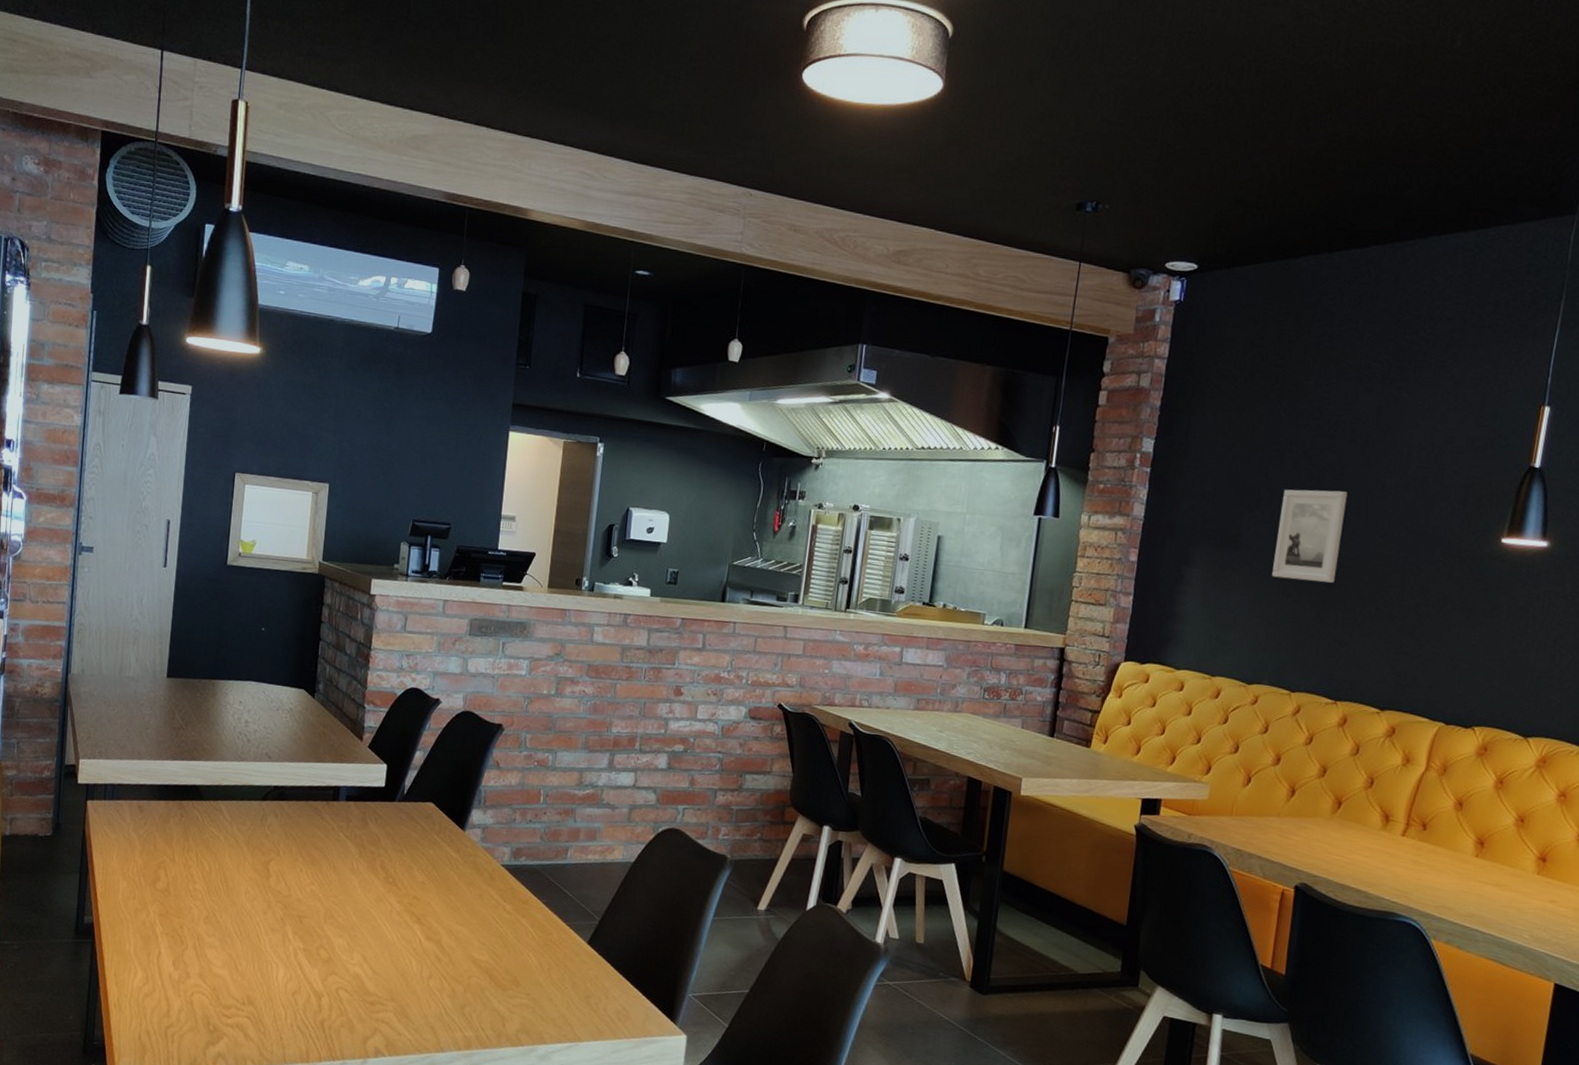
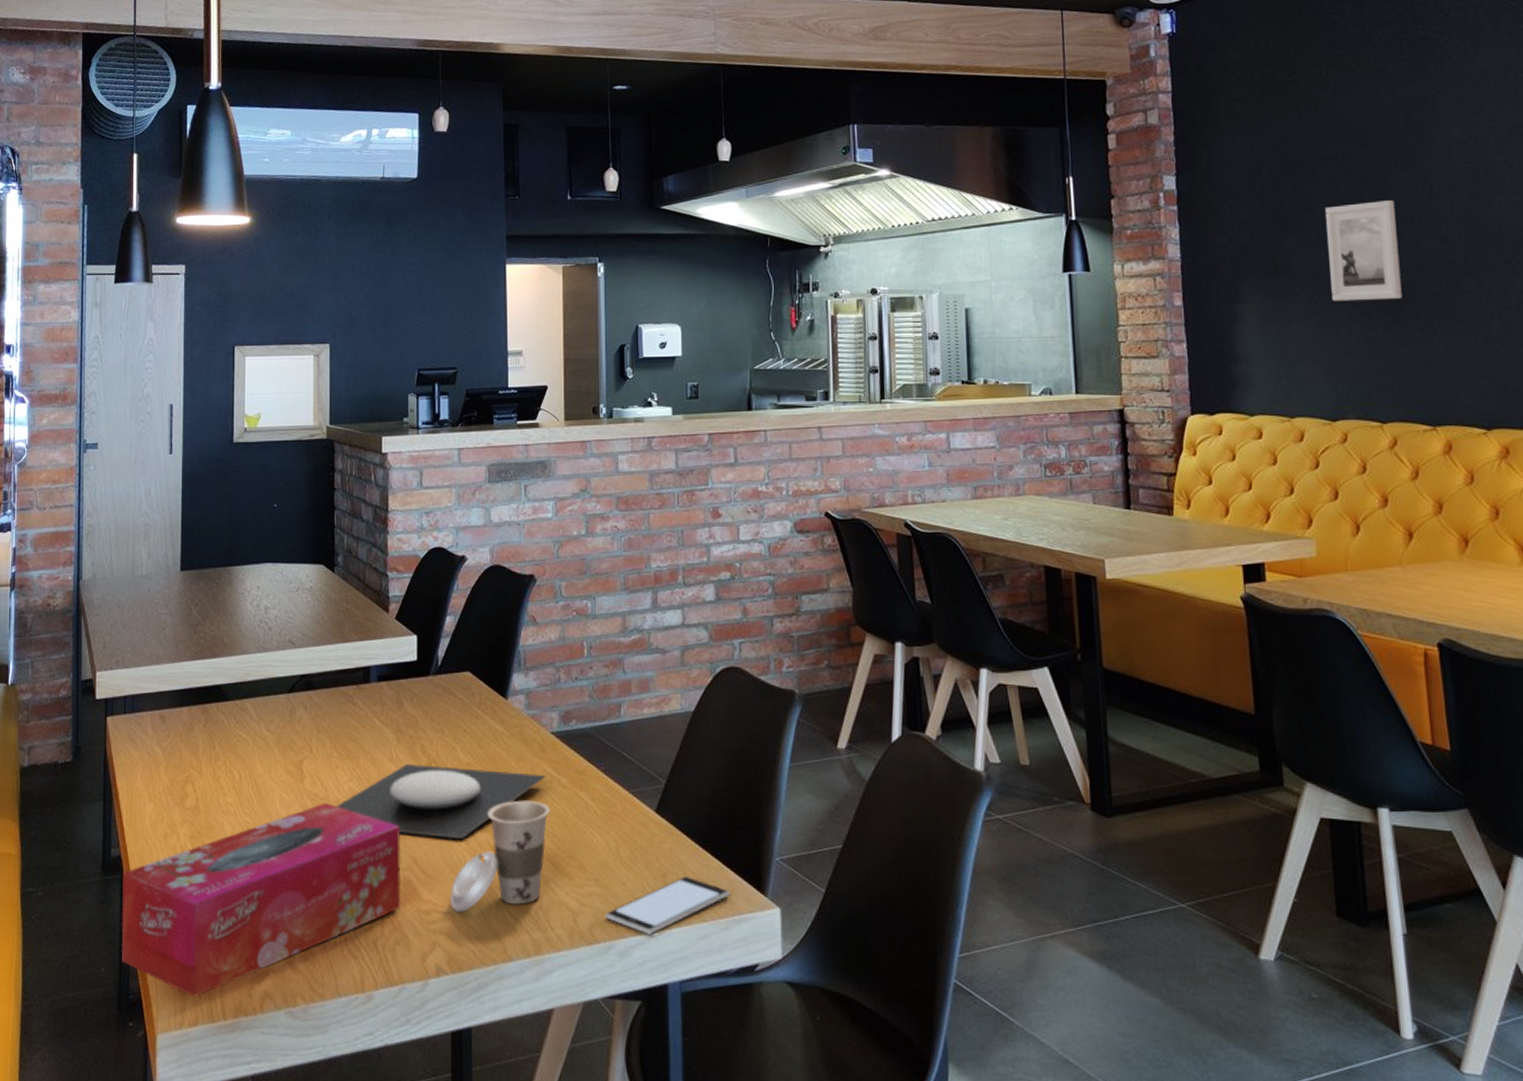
tissue box: none [88,900,354,1050] -> present [121,803,401,997]
plate: none [297,876,493,946] -> present [336,763,546,840]
cup: none [393,919,493,1007] -> present [450,800,551,913]
smartphone: none [531,1000,645,1044] -> present [605,877,730,935]

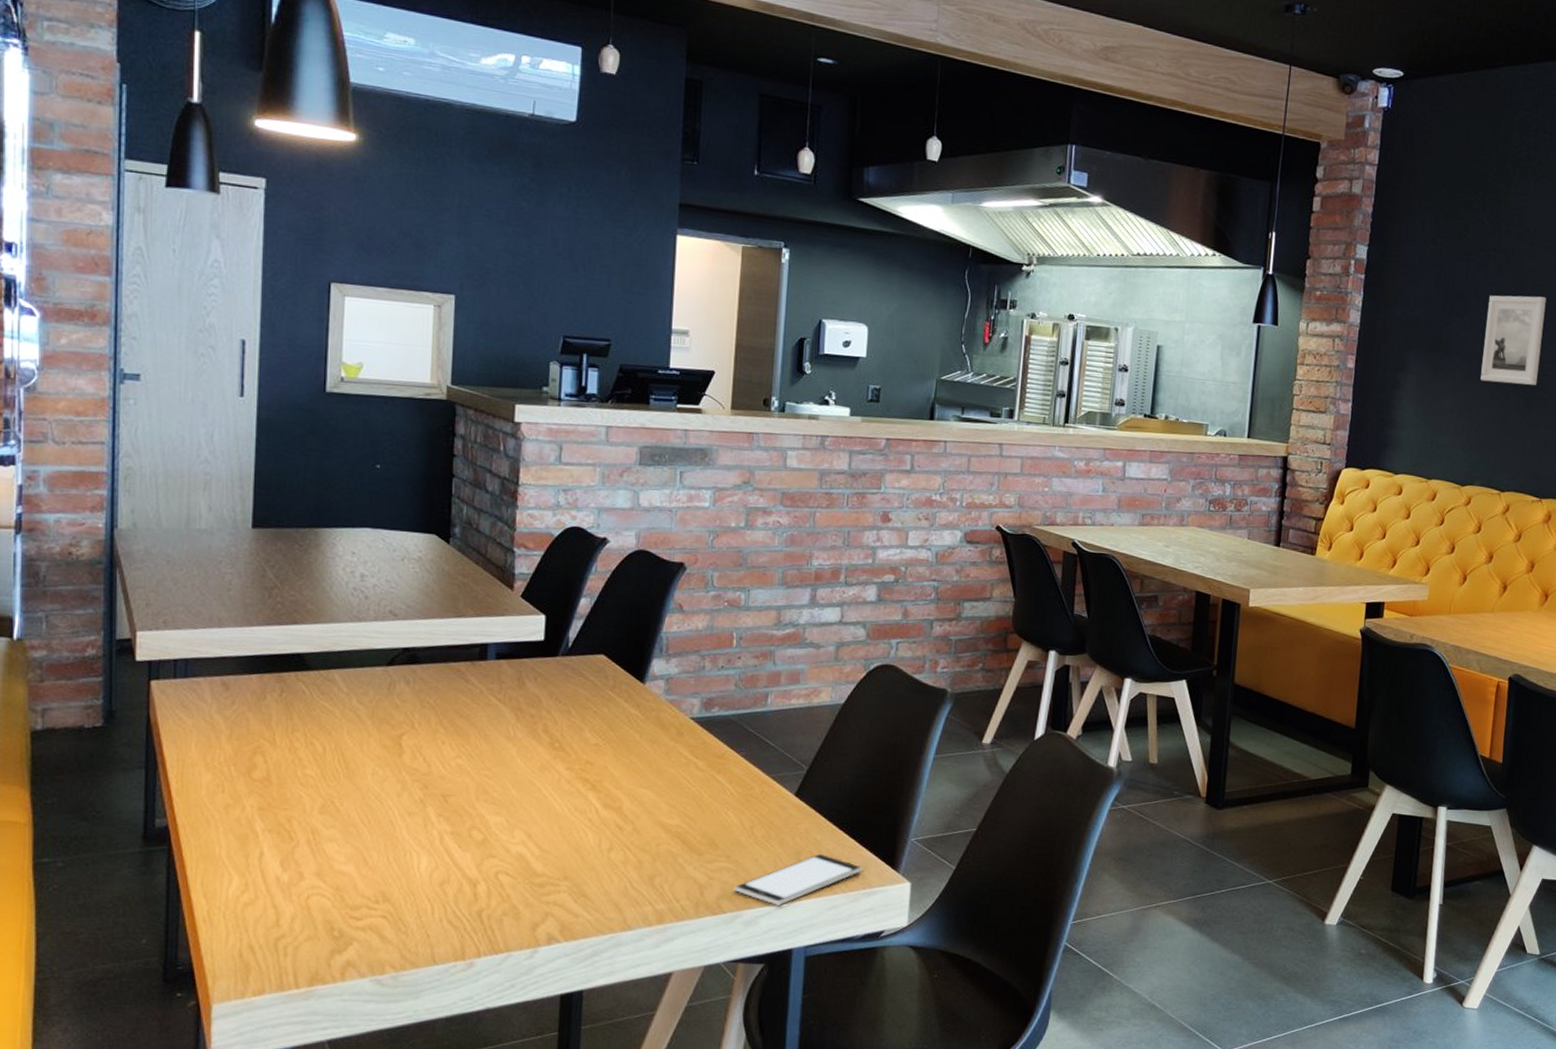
tissue box: present [121,803,401,997] -> none [167,778,514,967]
plate: present [336,763,546,840] -> none [440,742,682,817]
cup: present [450,800,551,913] -> none [567,781,684,886]

